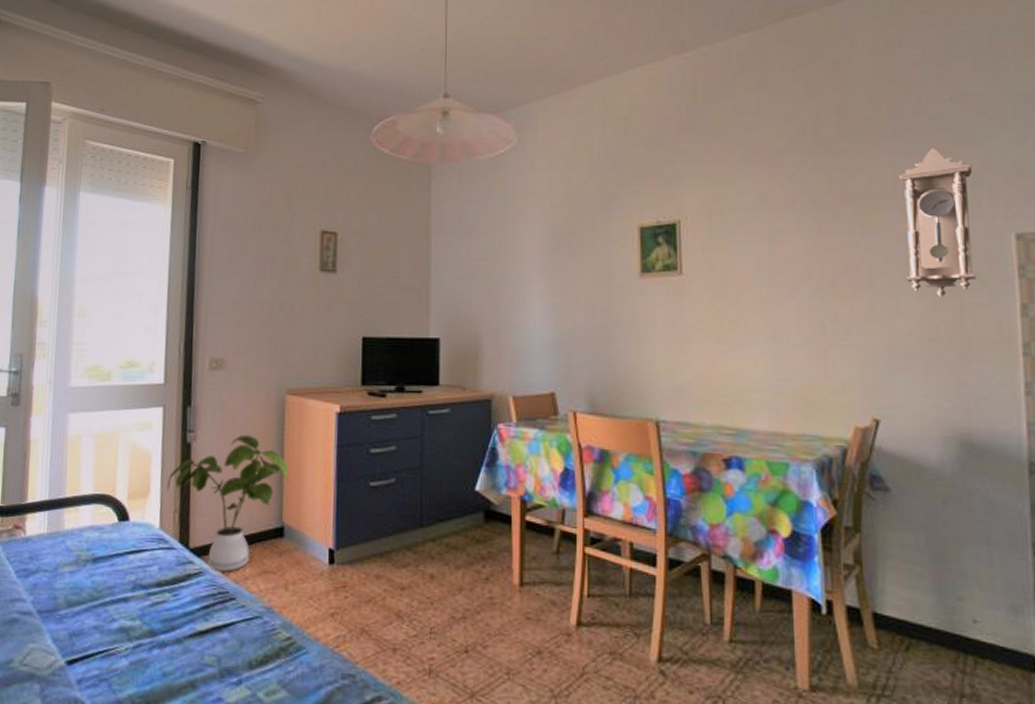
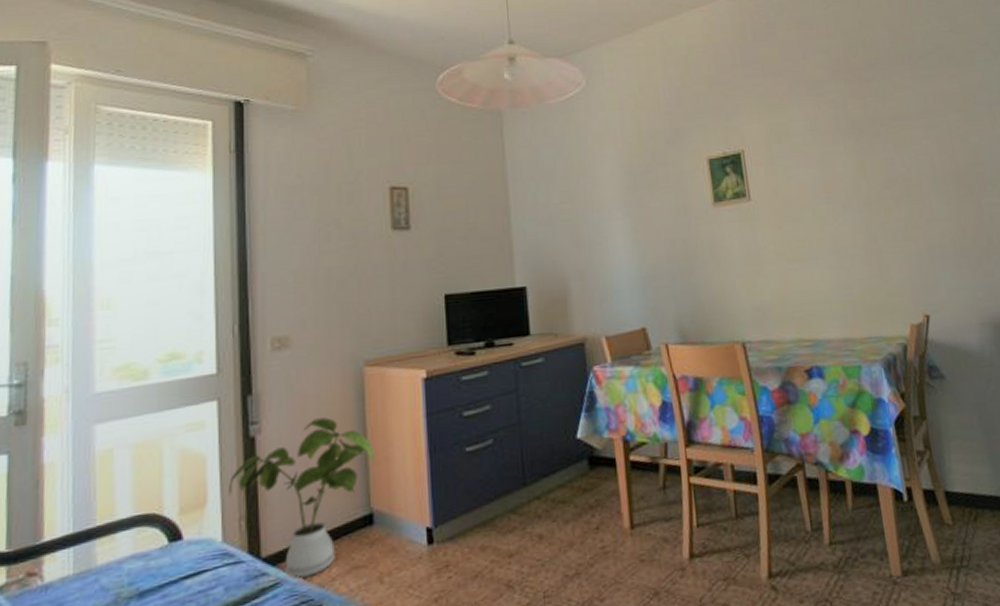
pendulum clock: present [899,148,976,297] -> none [919,73,988,201]

